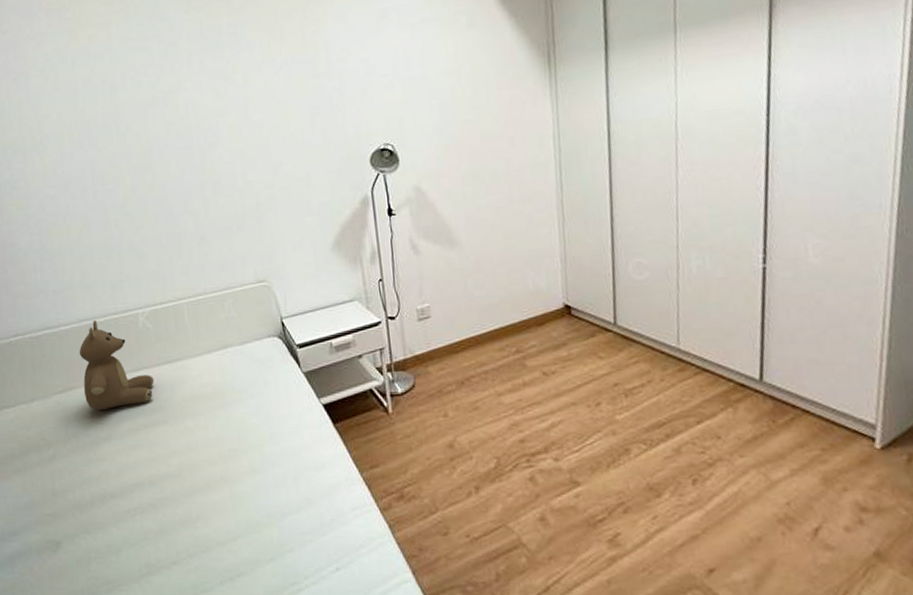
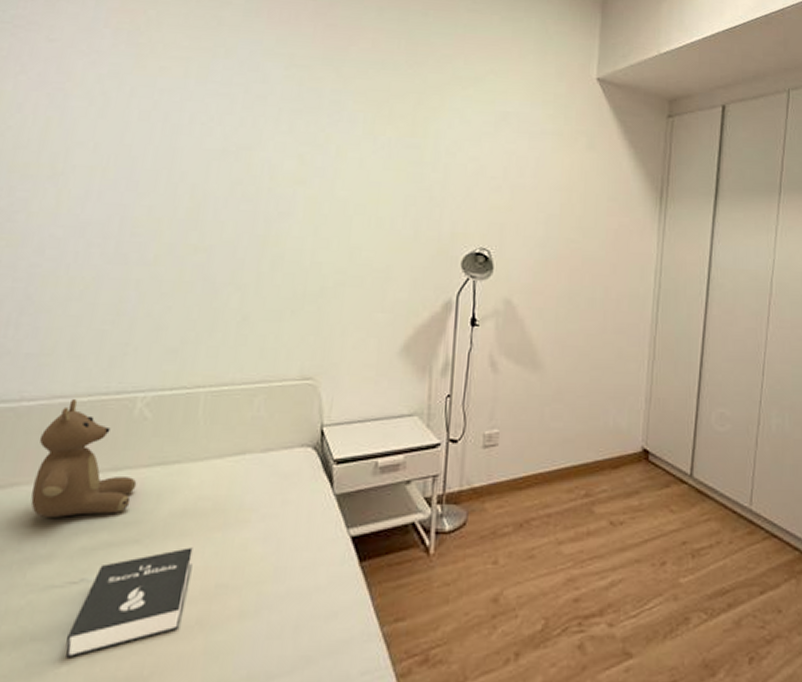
booklet: none [134,423,210,509] -> present [65,547,193,658]

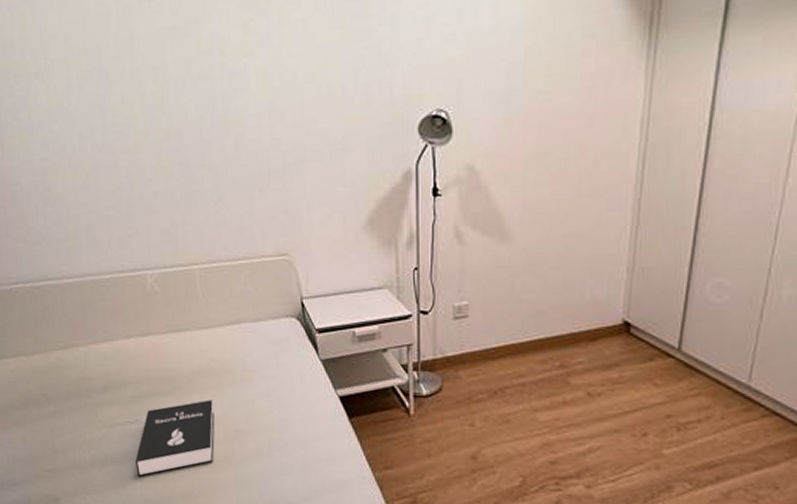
teddy bear: present [30,398,137,517] -> none [82,276,161,372]

